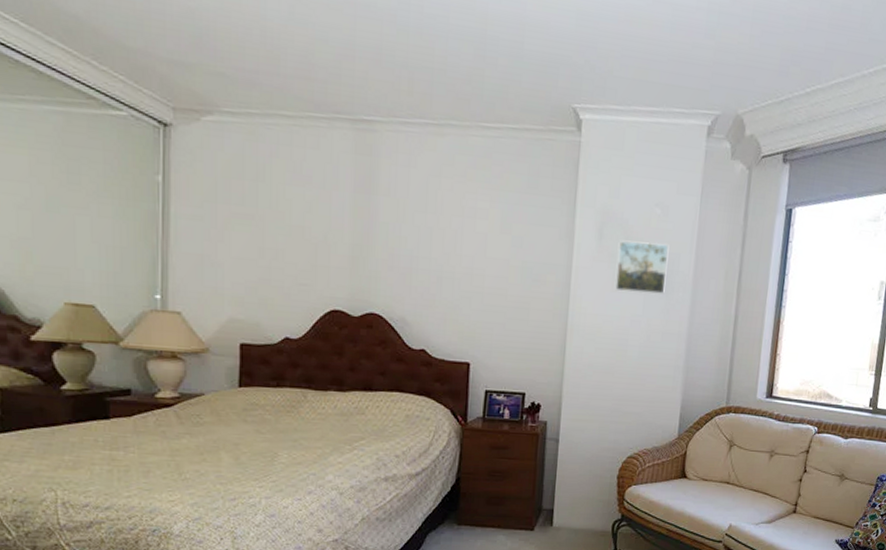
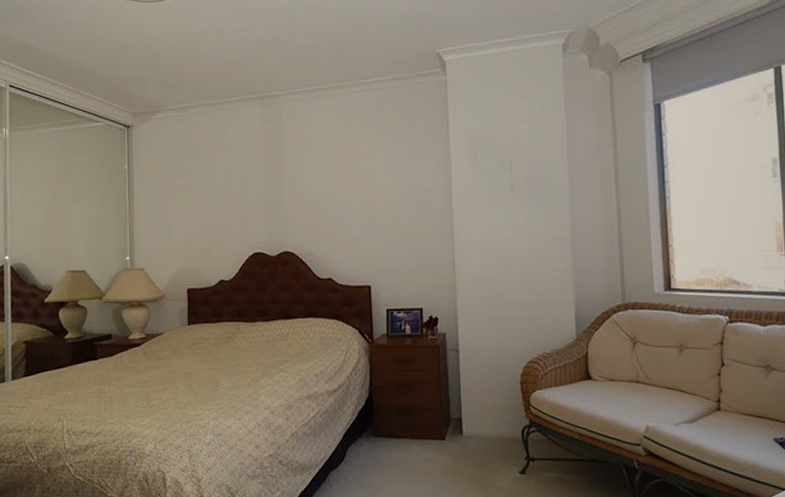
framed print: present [615,240,670,294] -> none [493,155,543,205]

